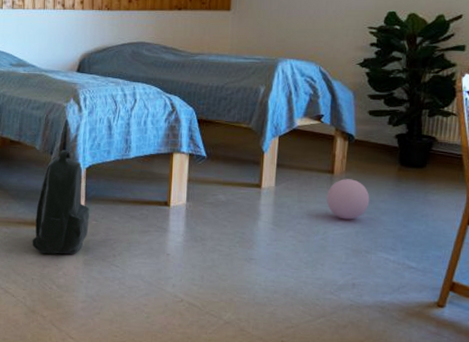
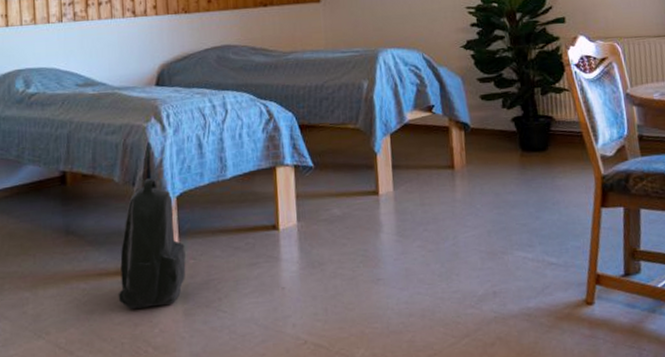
ball: present [326,179,370,220] -> none [450,172,497,219]

